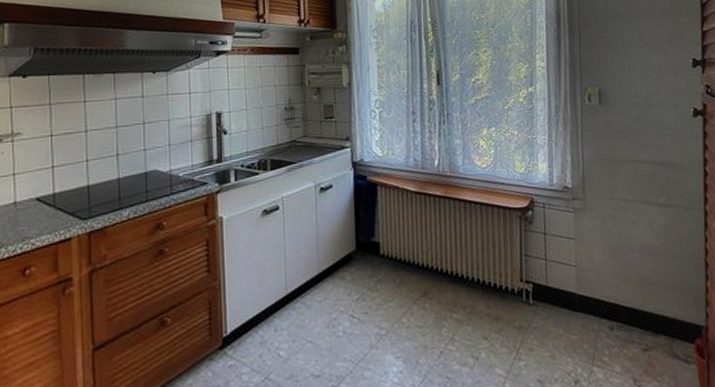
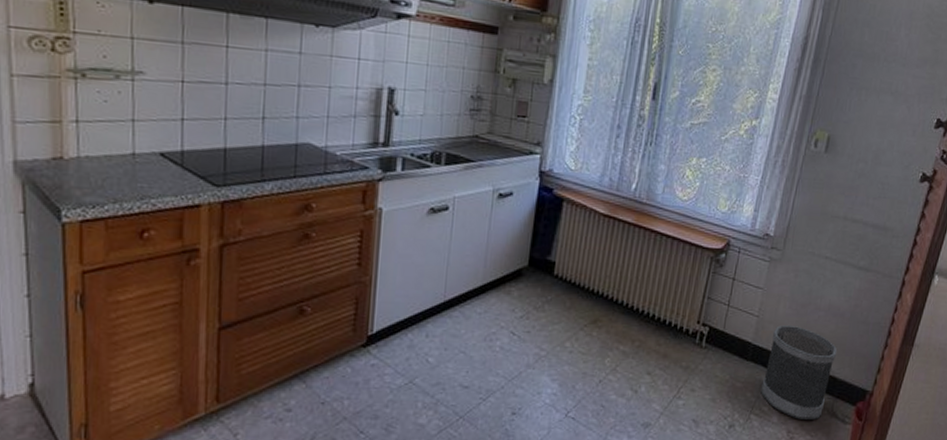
wastebasket: none [594,270,663,366] -> present [761,325,838,420]

